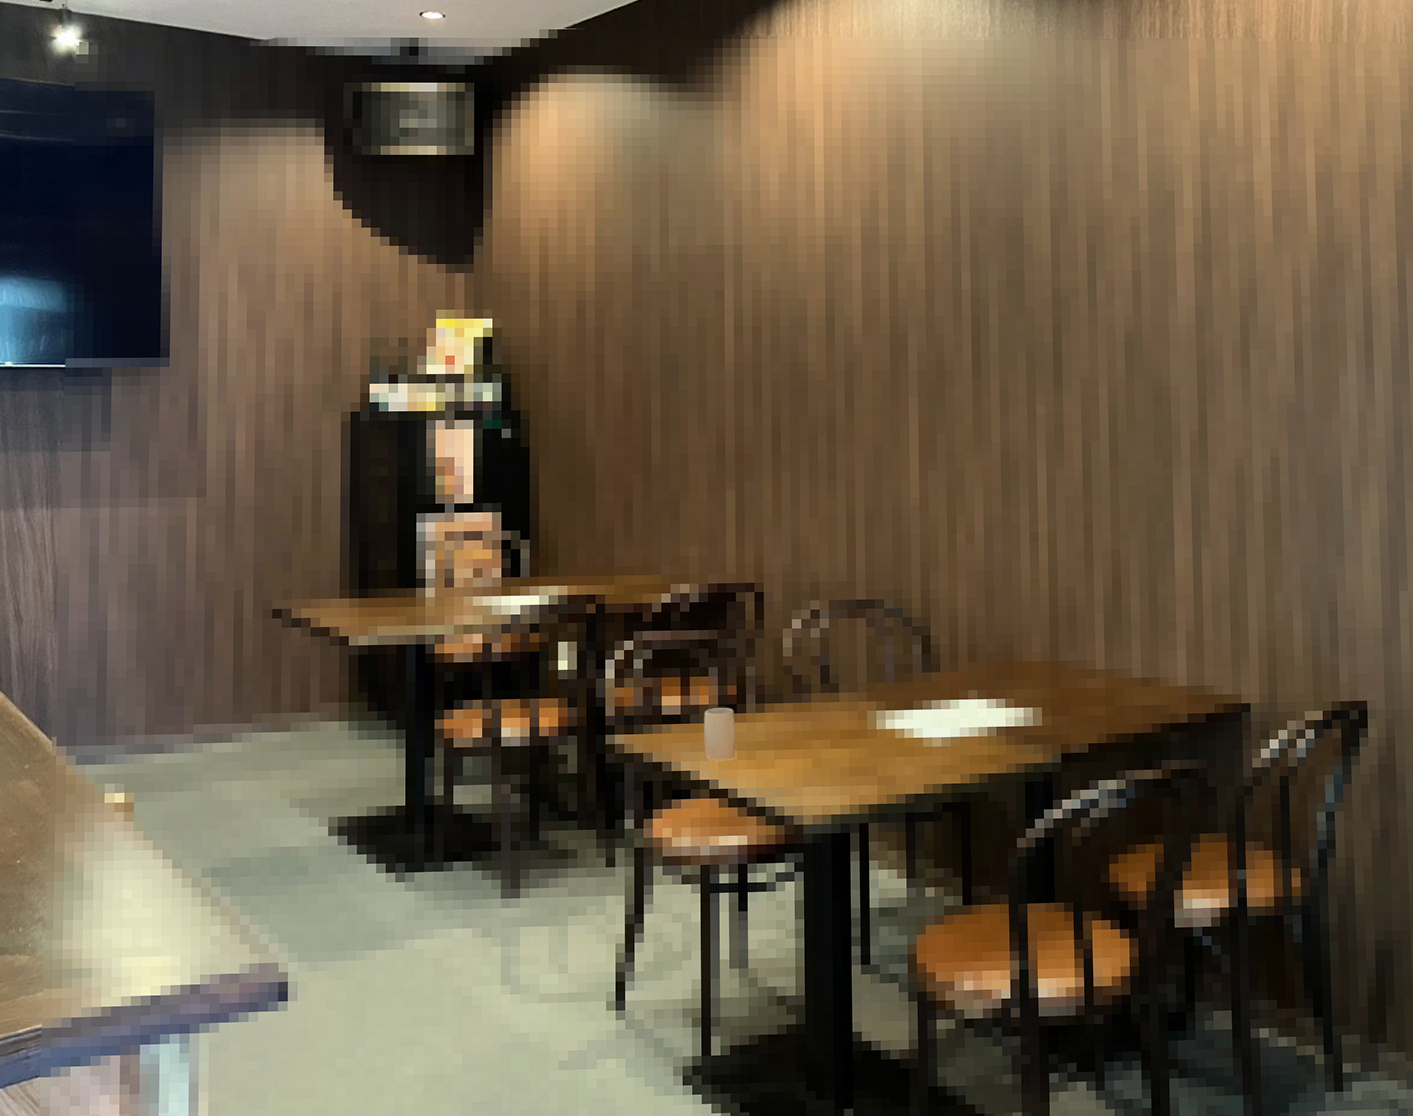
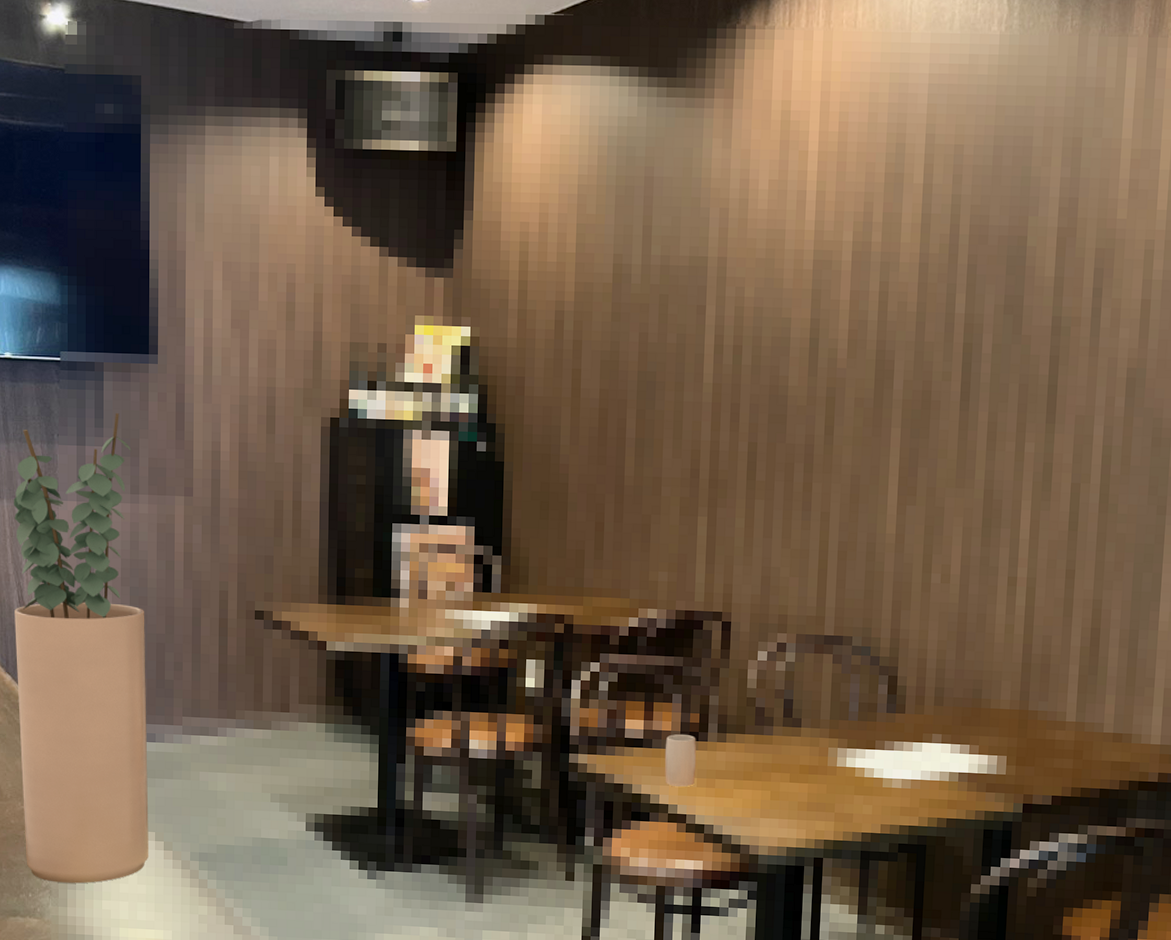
vase: none [9,417,156,913] -> present [13,413,149,884]

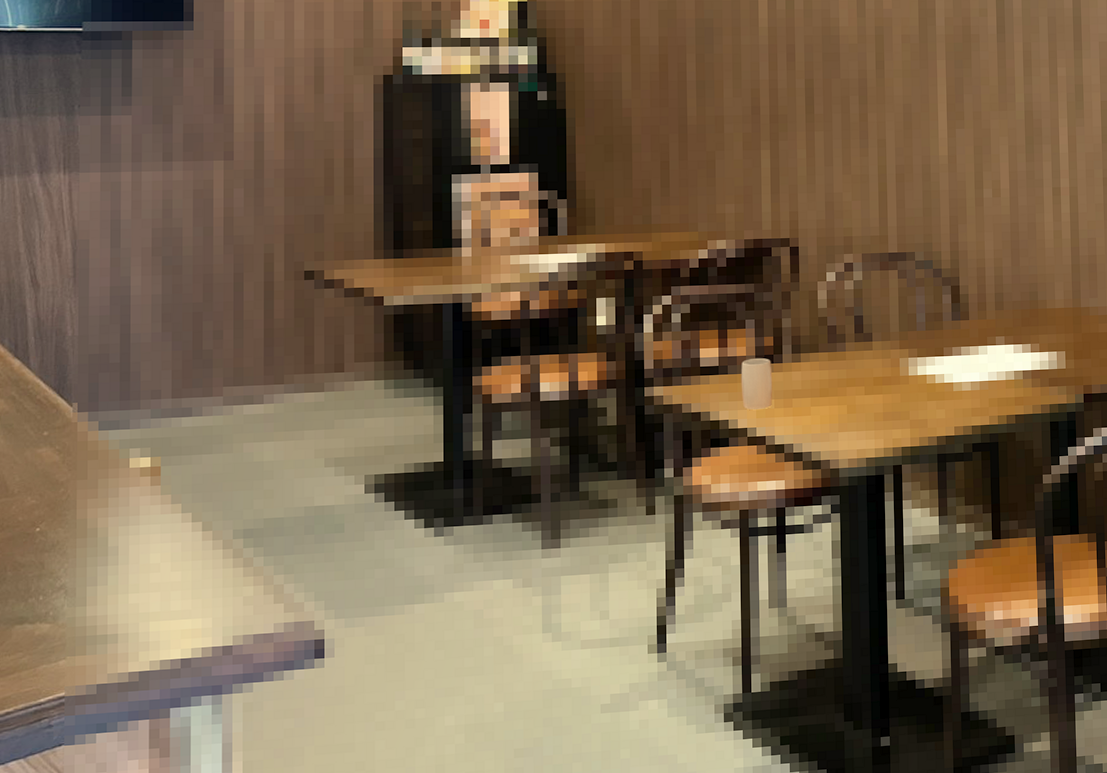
vase: present [13,413,149,884] -> none [26,81,184,581]

